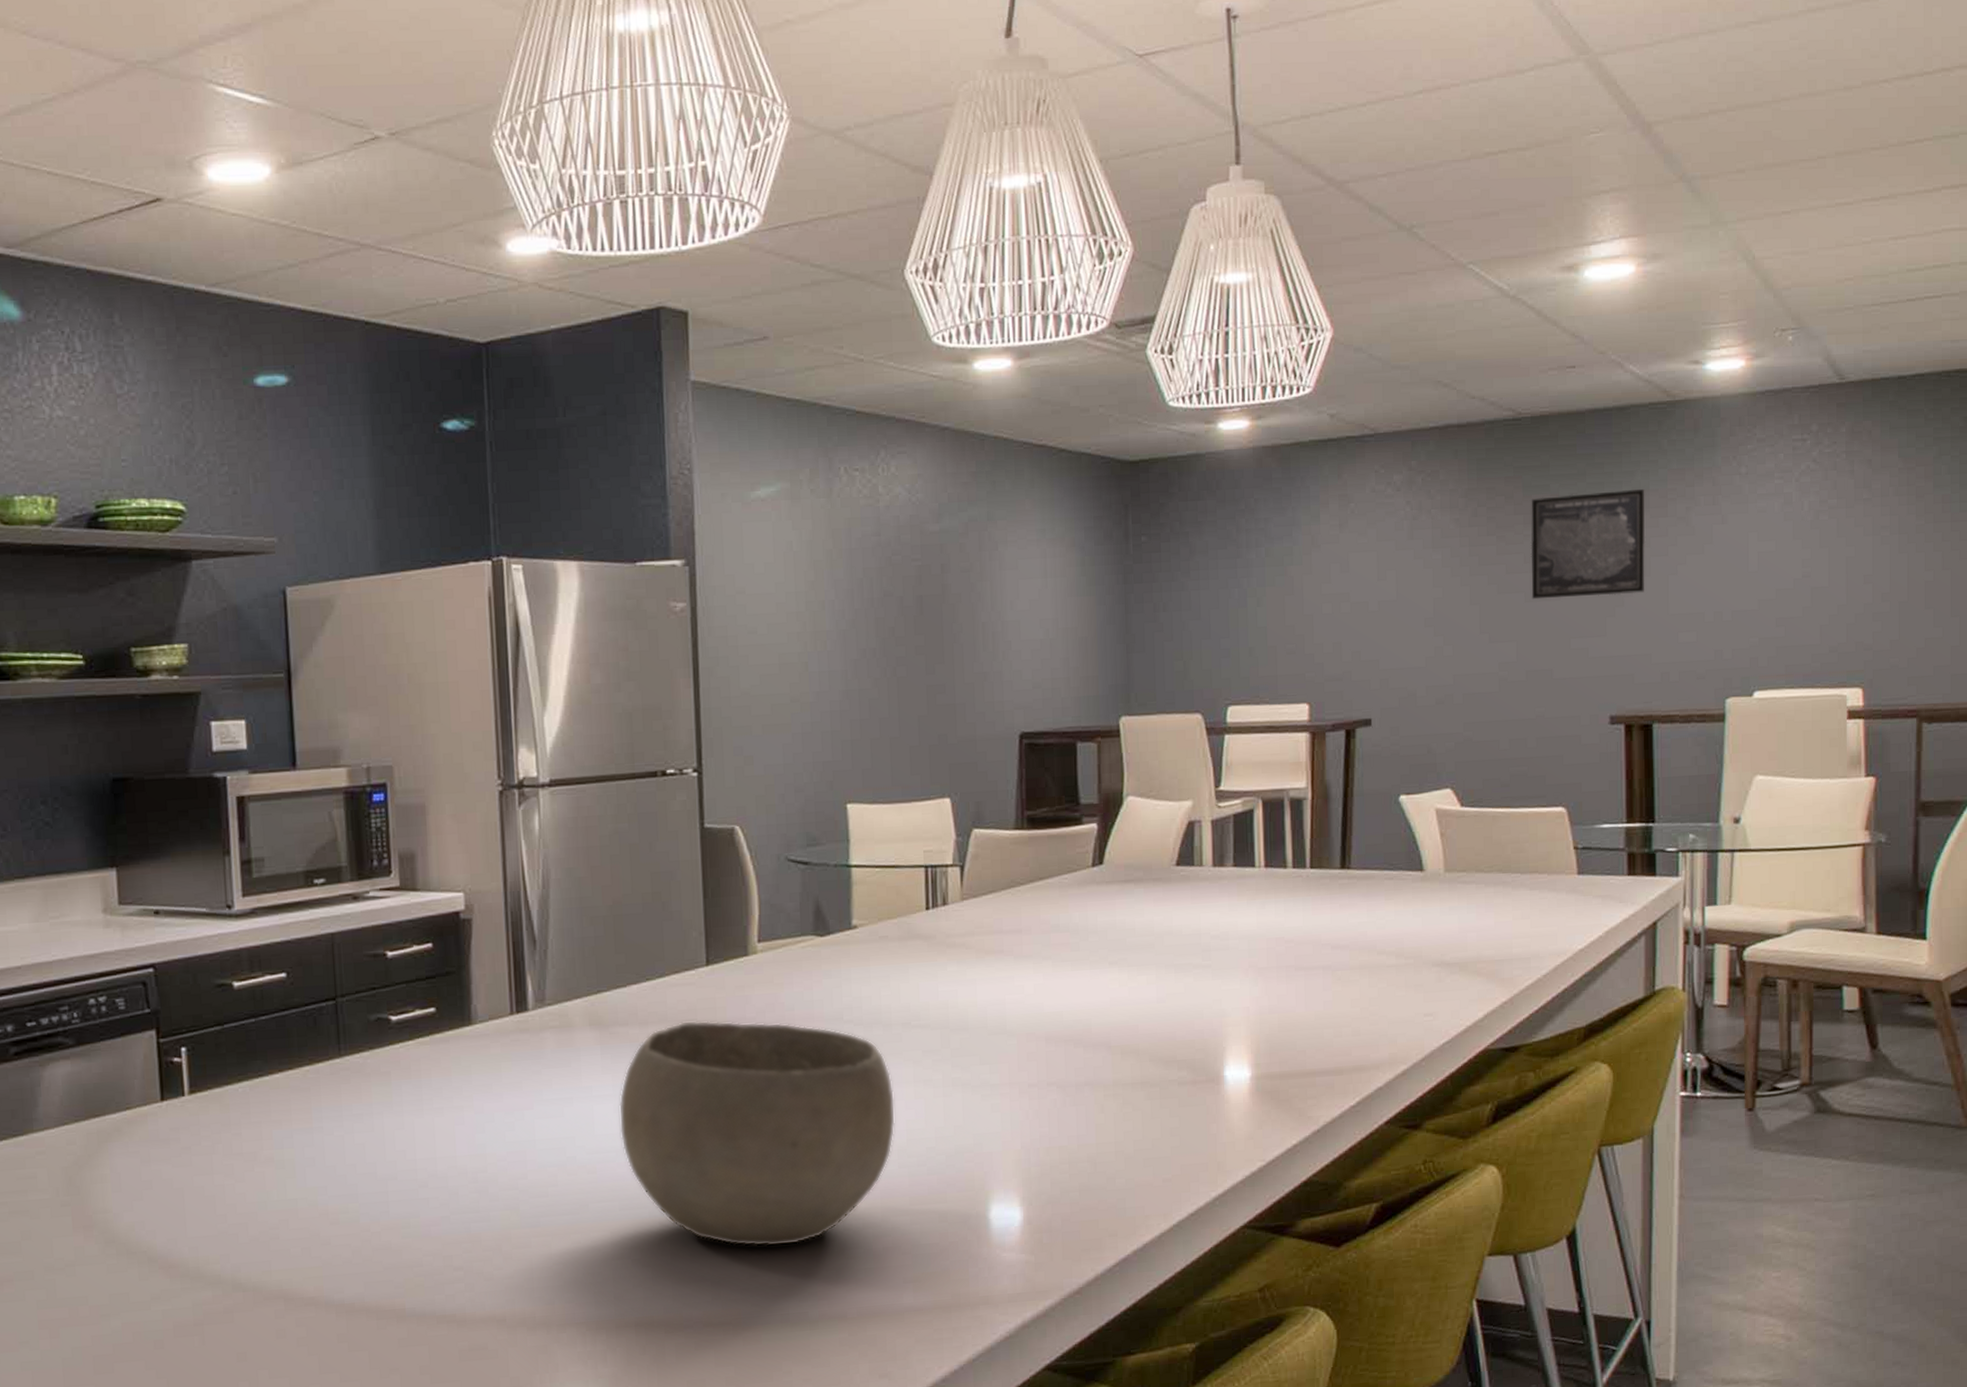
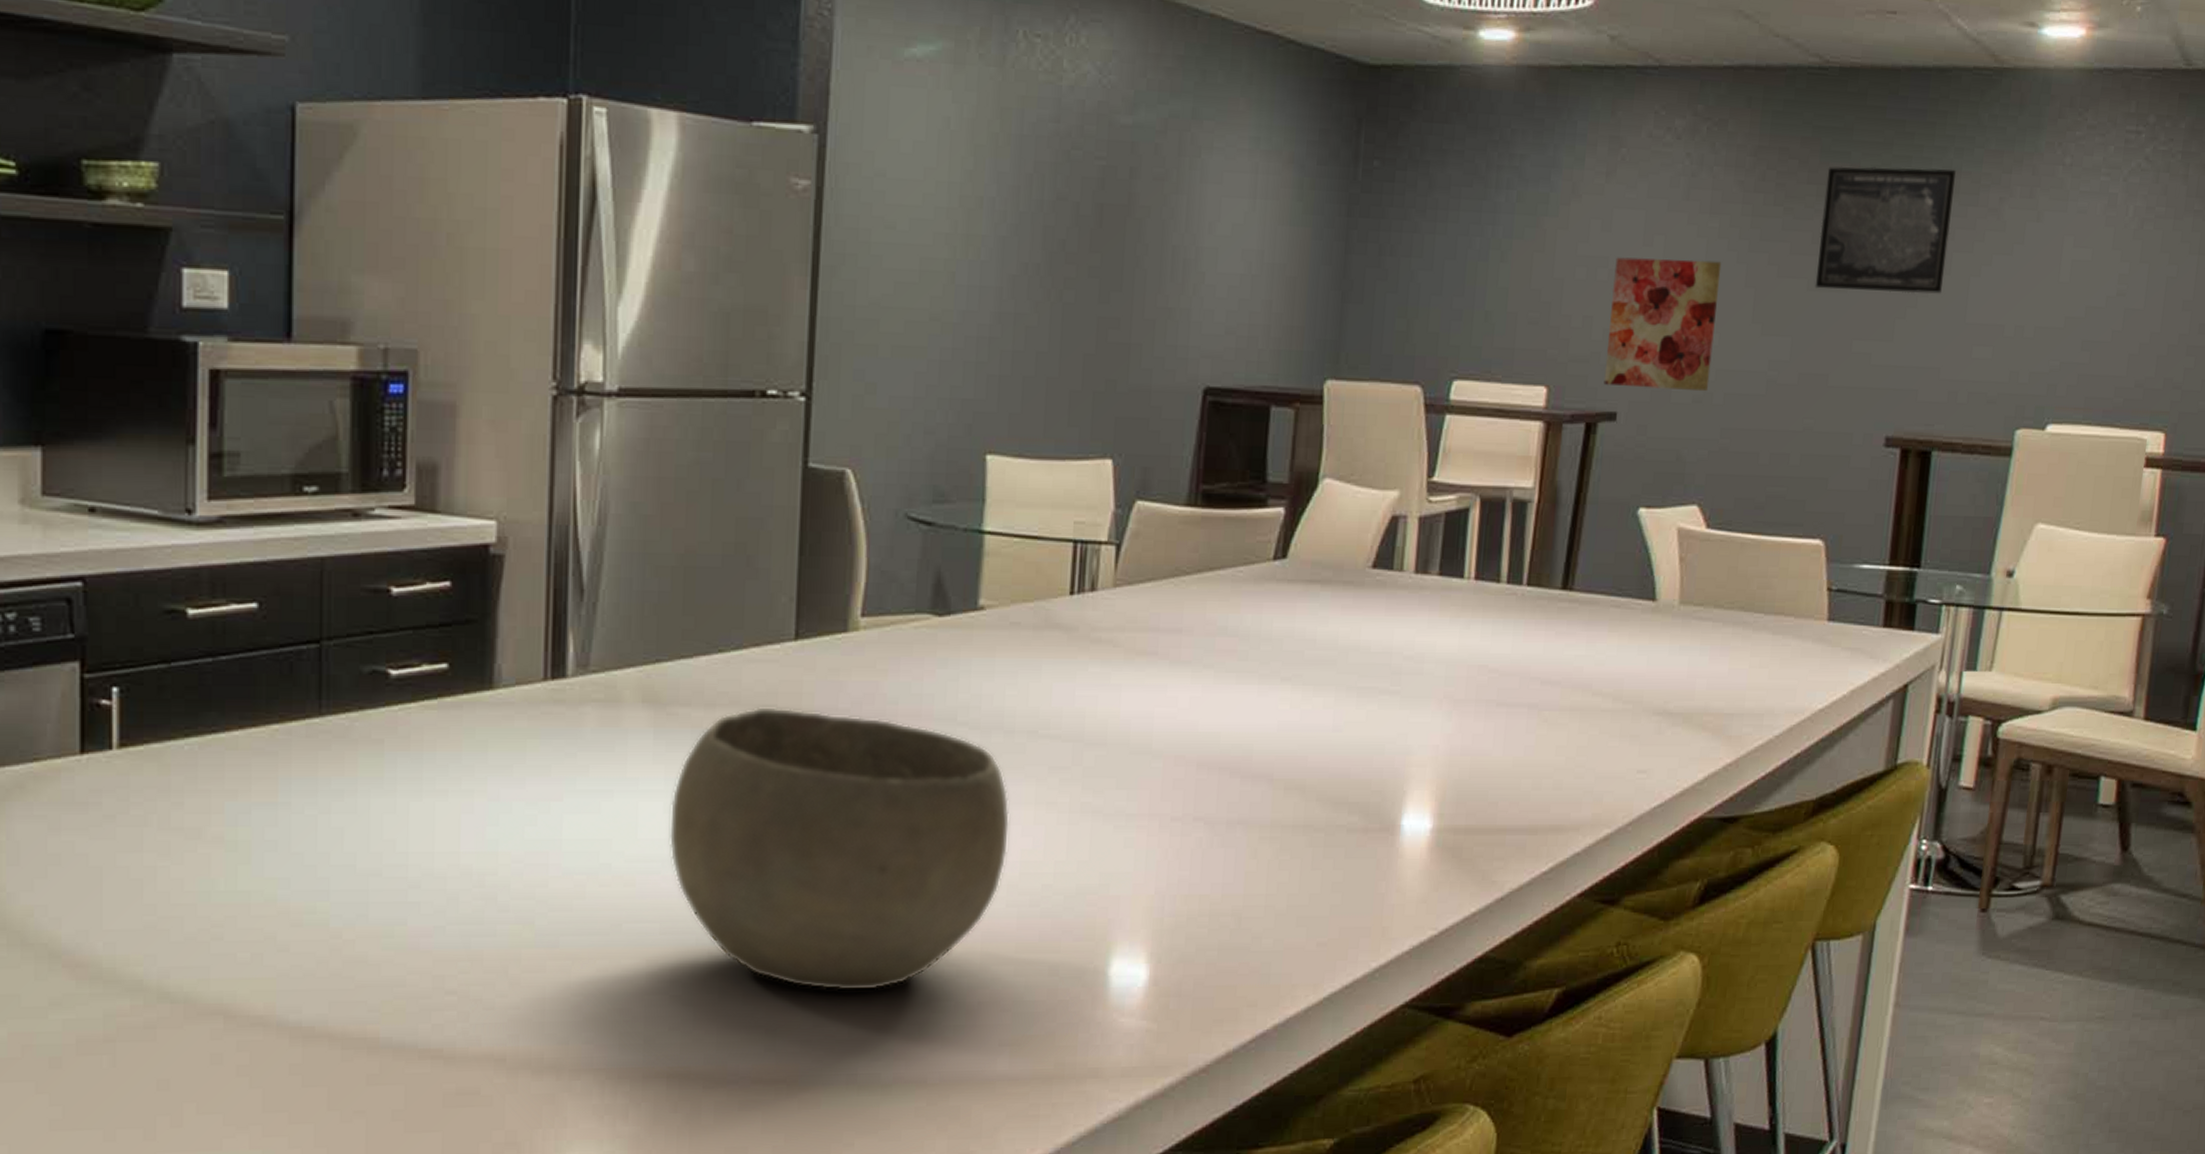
wall art: none [1356,586,1449,697] -> present [1603,257,1722,392]

